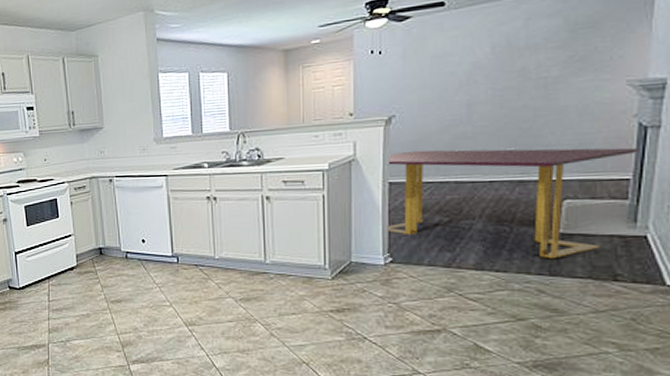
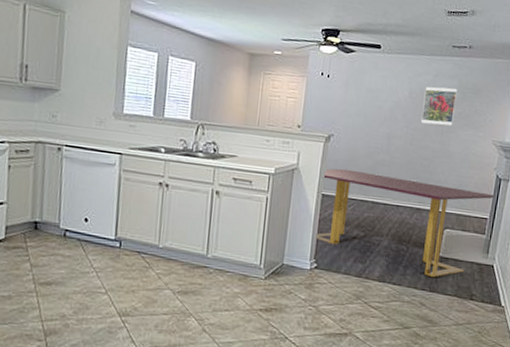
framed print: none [512,27,563,80] -> present [420,86,457,126]

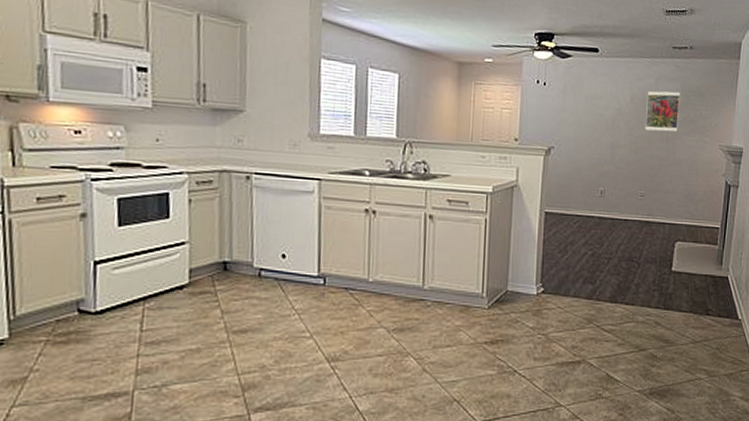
dining table: present [314,168,496,277] -> none [539,183,726,293]

